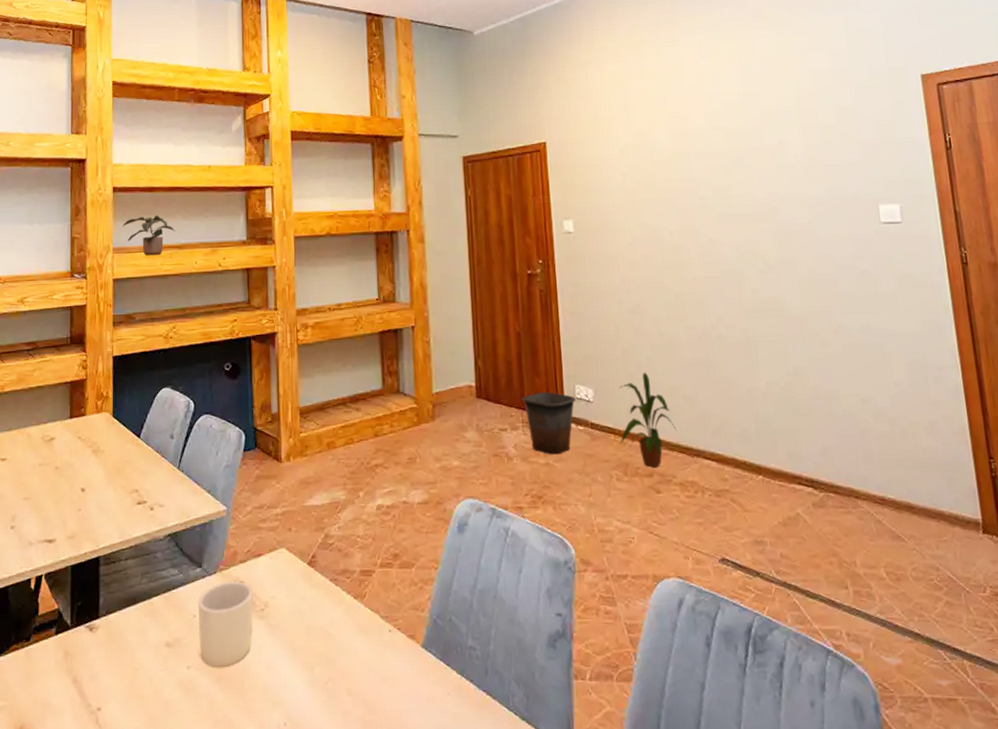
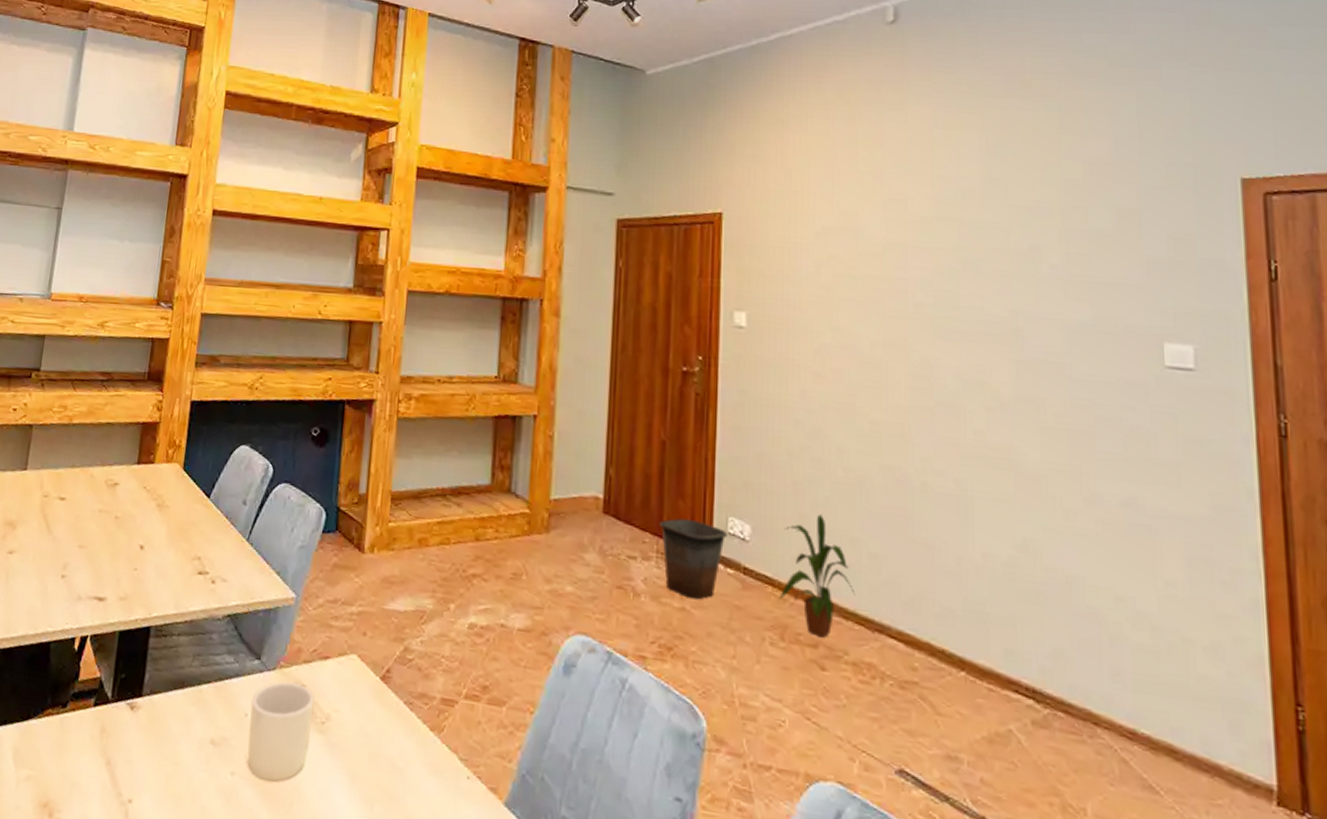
potted plant: present [122,215,175,256] -> none [217,247,275,293]

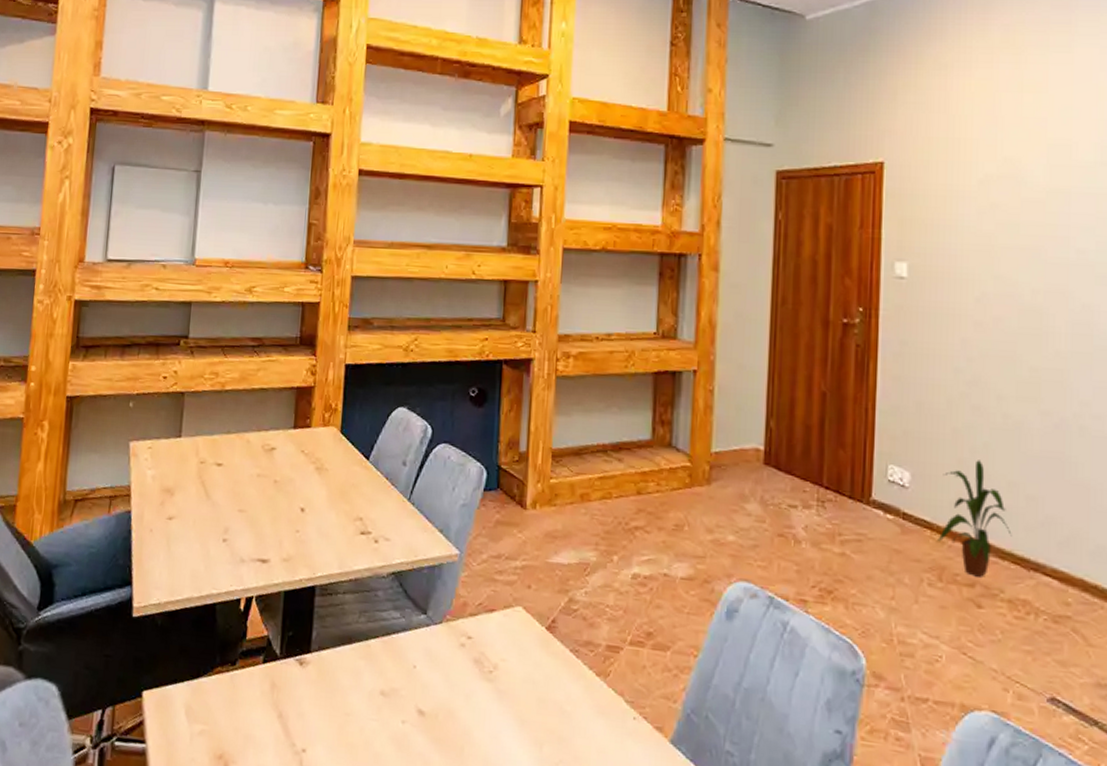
mug: present [247,681,315,782] -> none [417,634,482,728]
waste bin: present [658,518,729,599] -> none [819,467,888,545]

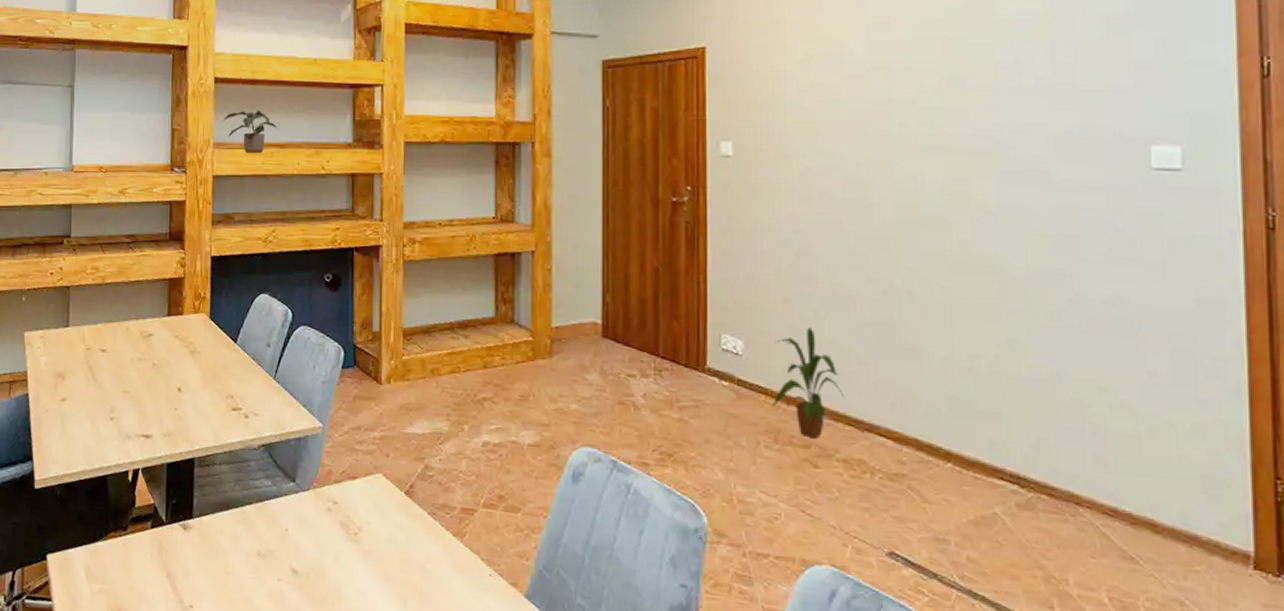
potted plant: none [365,207,425,254] -> present [223,110,277,153]

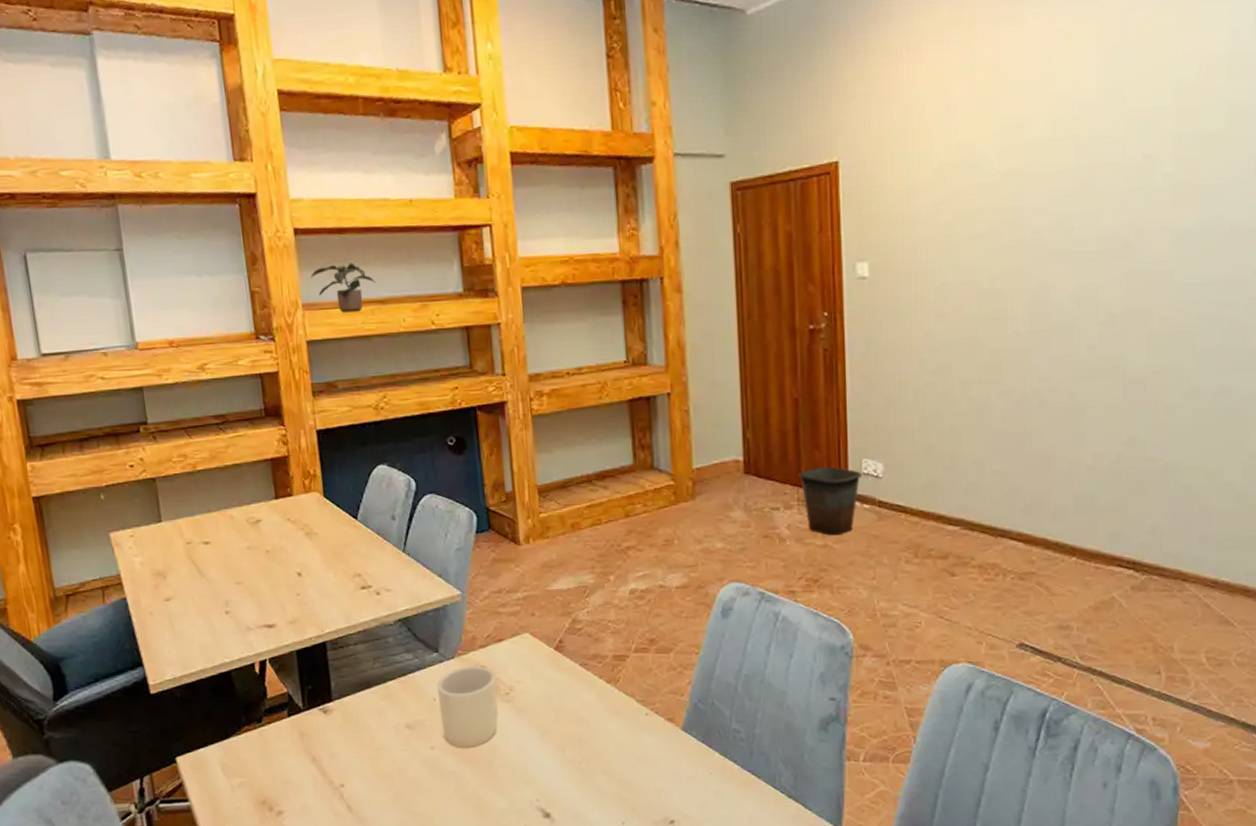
mug: none [290,499,347,585] -> present [436,665,499,748]
waste bin: none [655,337,722,410] -> present [797,466,863,536]
house plant: present [772,327,845,439] -> none [912,444,980,549]

